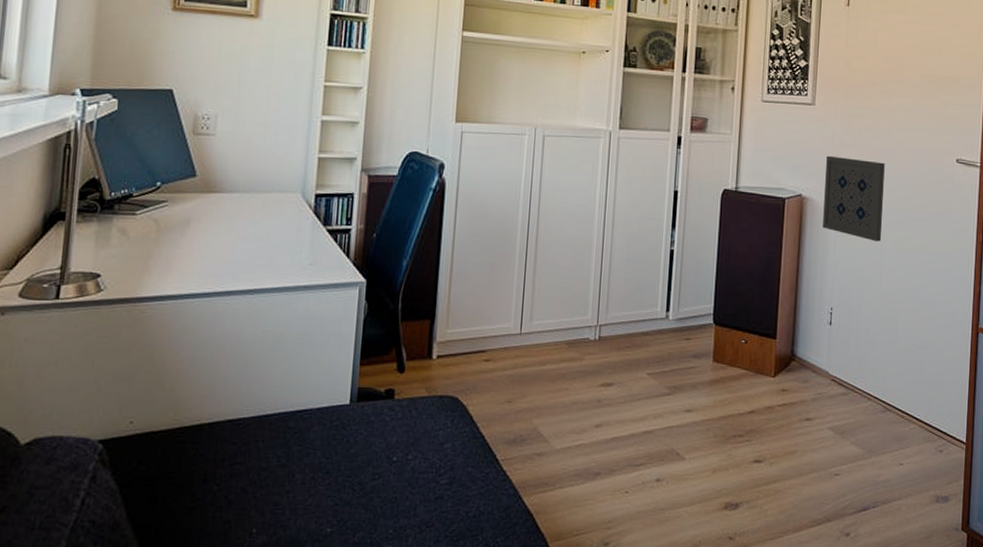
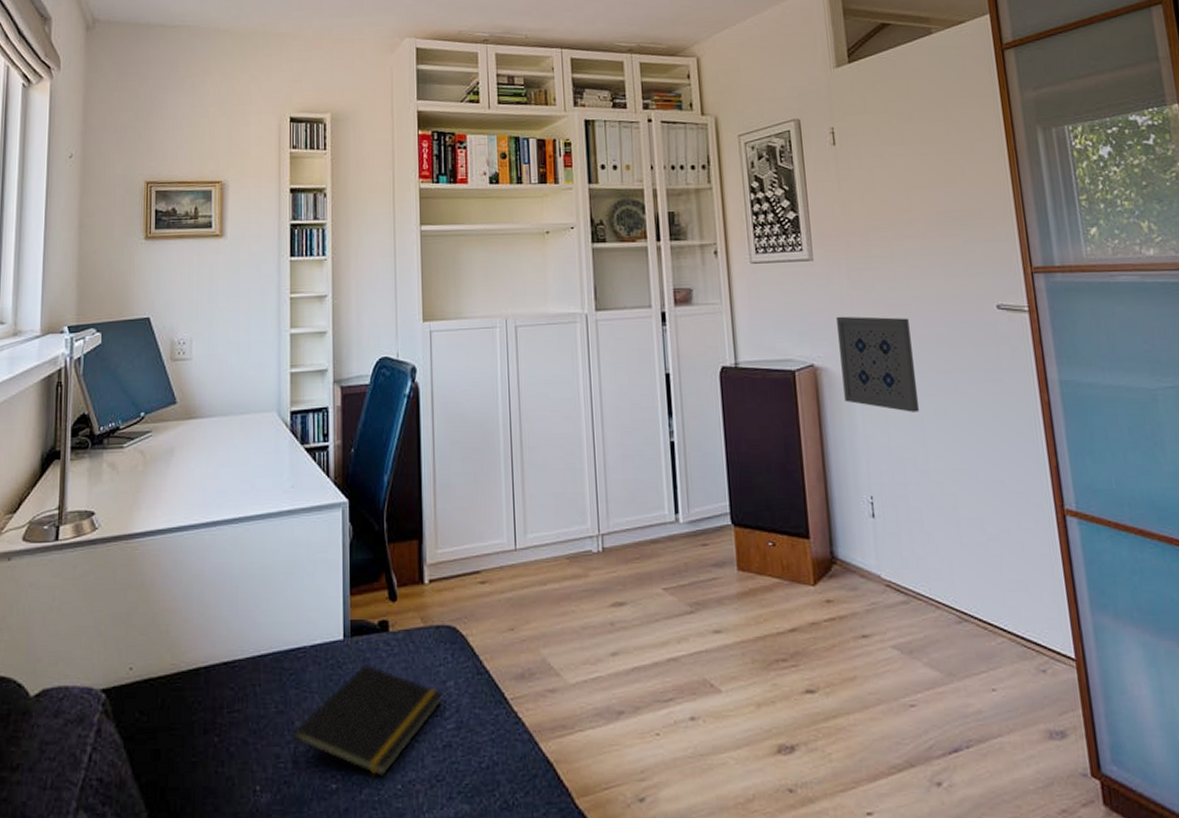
notepad: none [290,425,440,524] -> present [292,663,443,778]

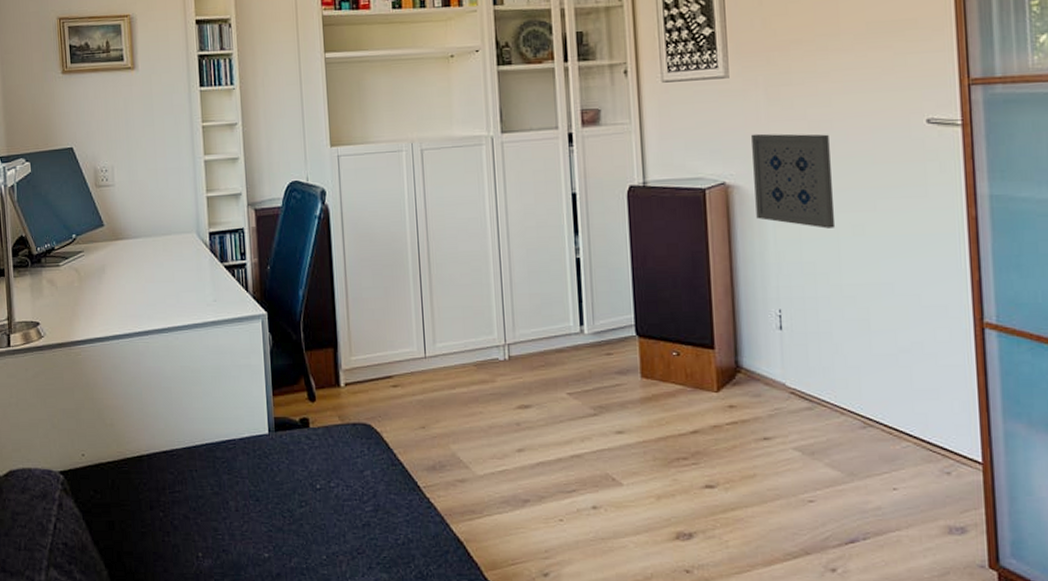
notepad: present [292,663,443,778] -> none [227,454,361,550]

